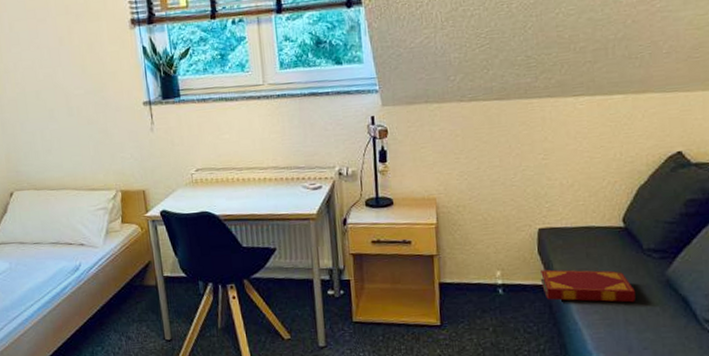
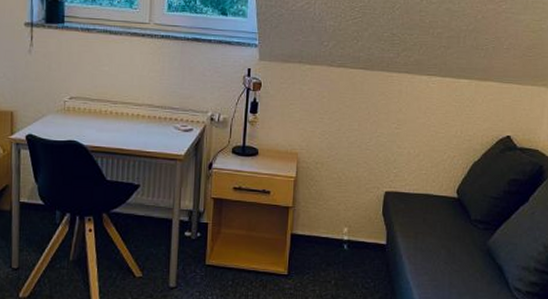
hardback book: present [540,269,636,303] -> none [381,230,460,267]

